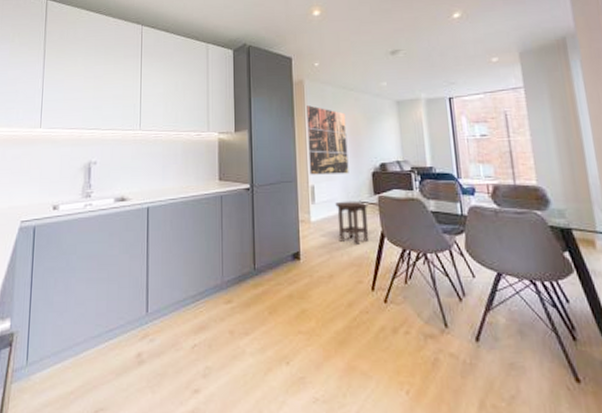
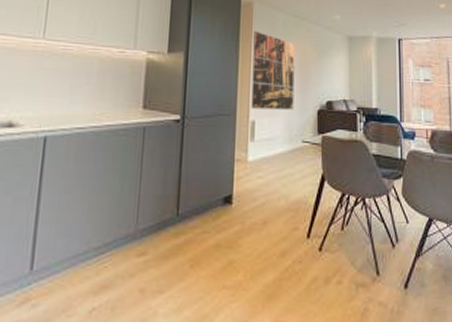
stool: present [335,200,369,244] -> none [276,139,311,188]

